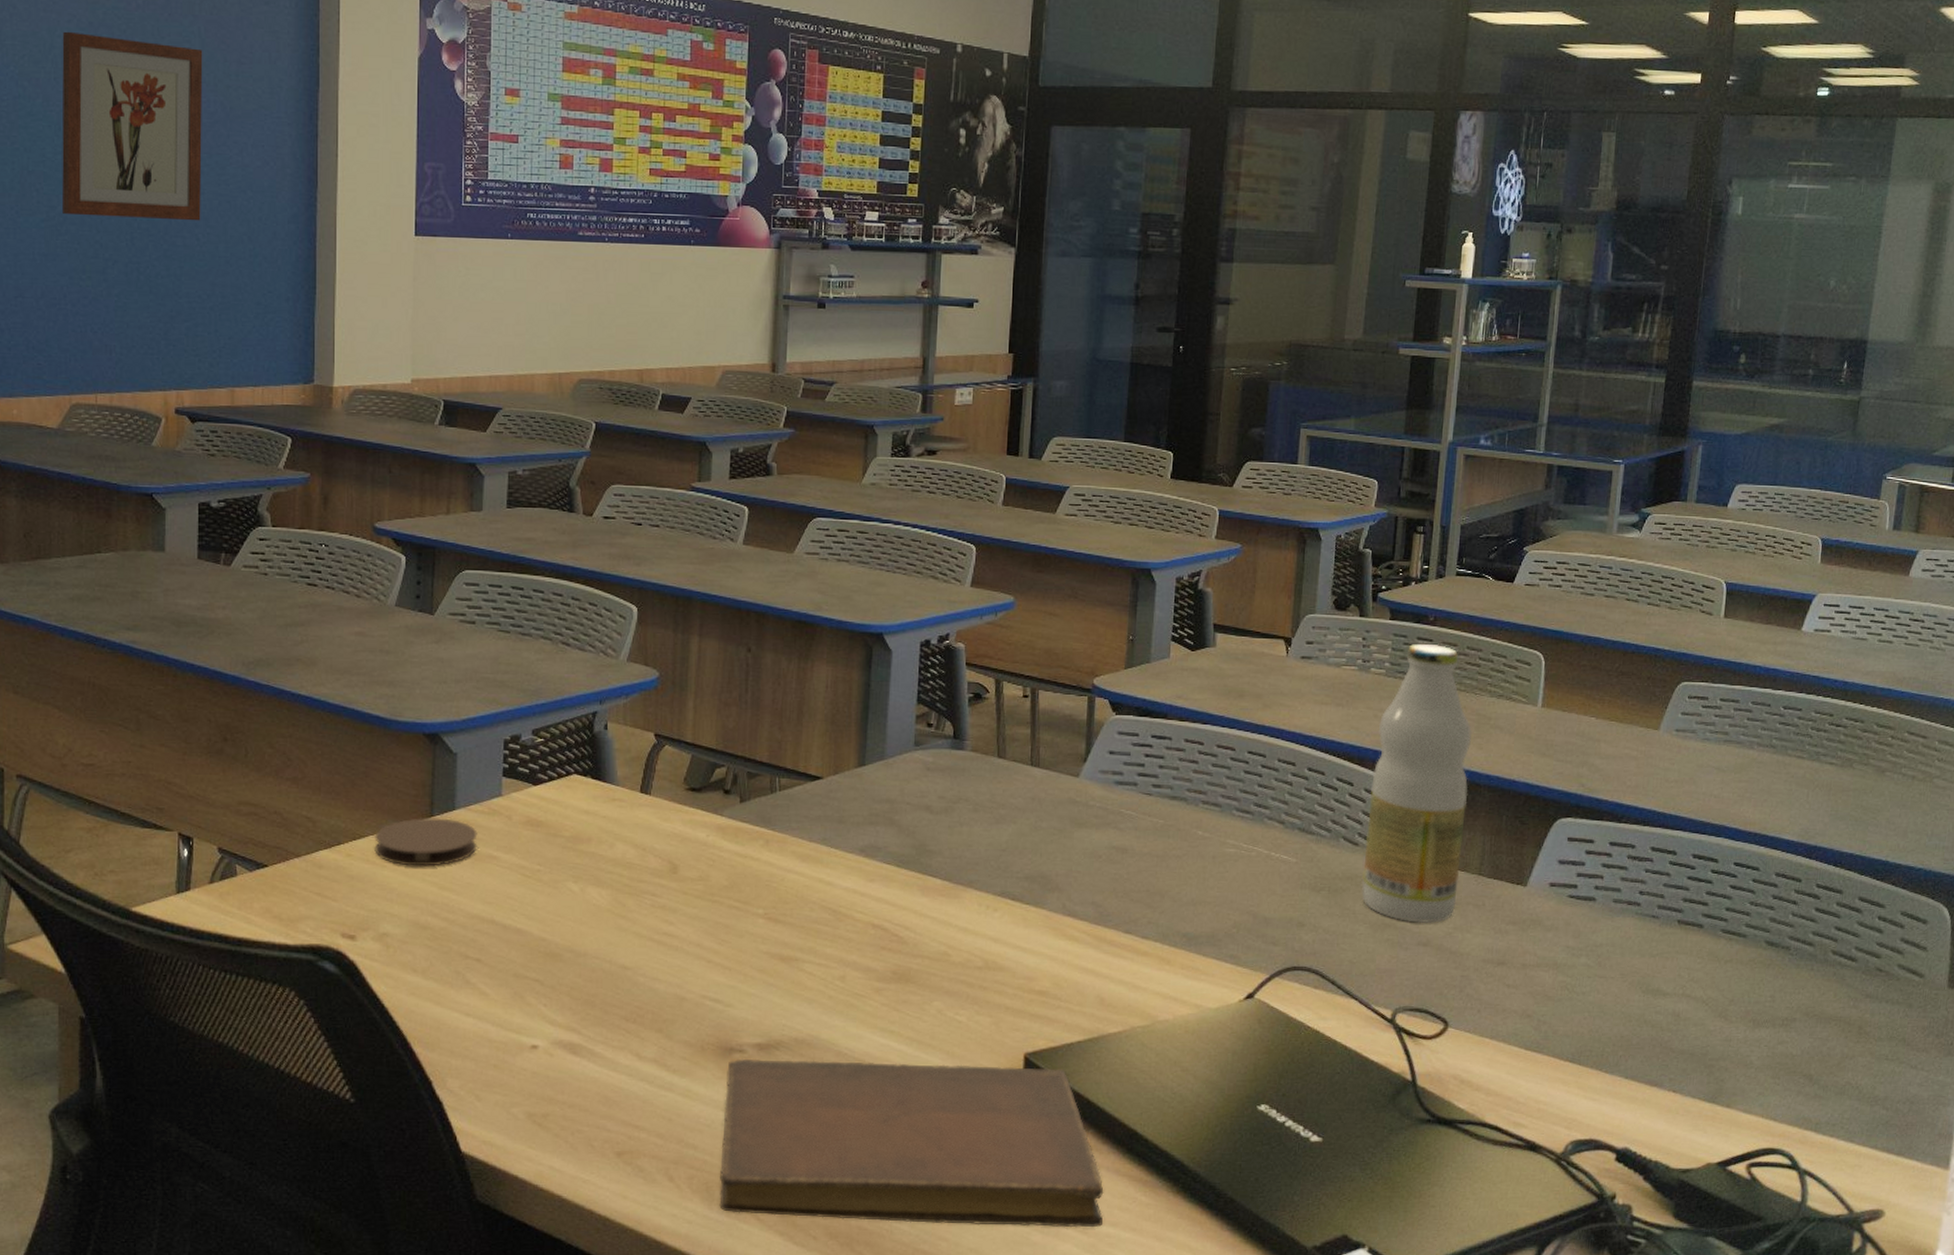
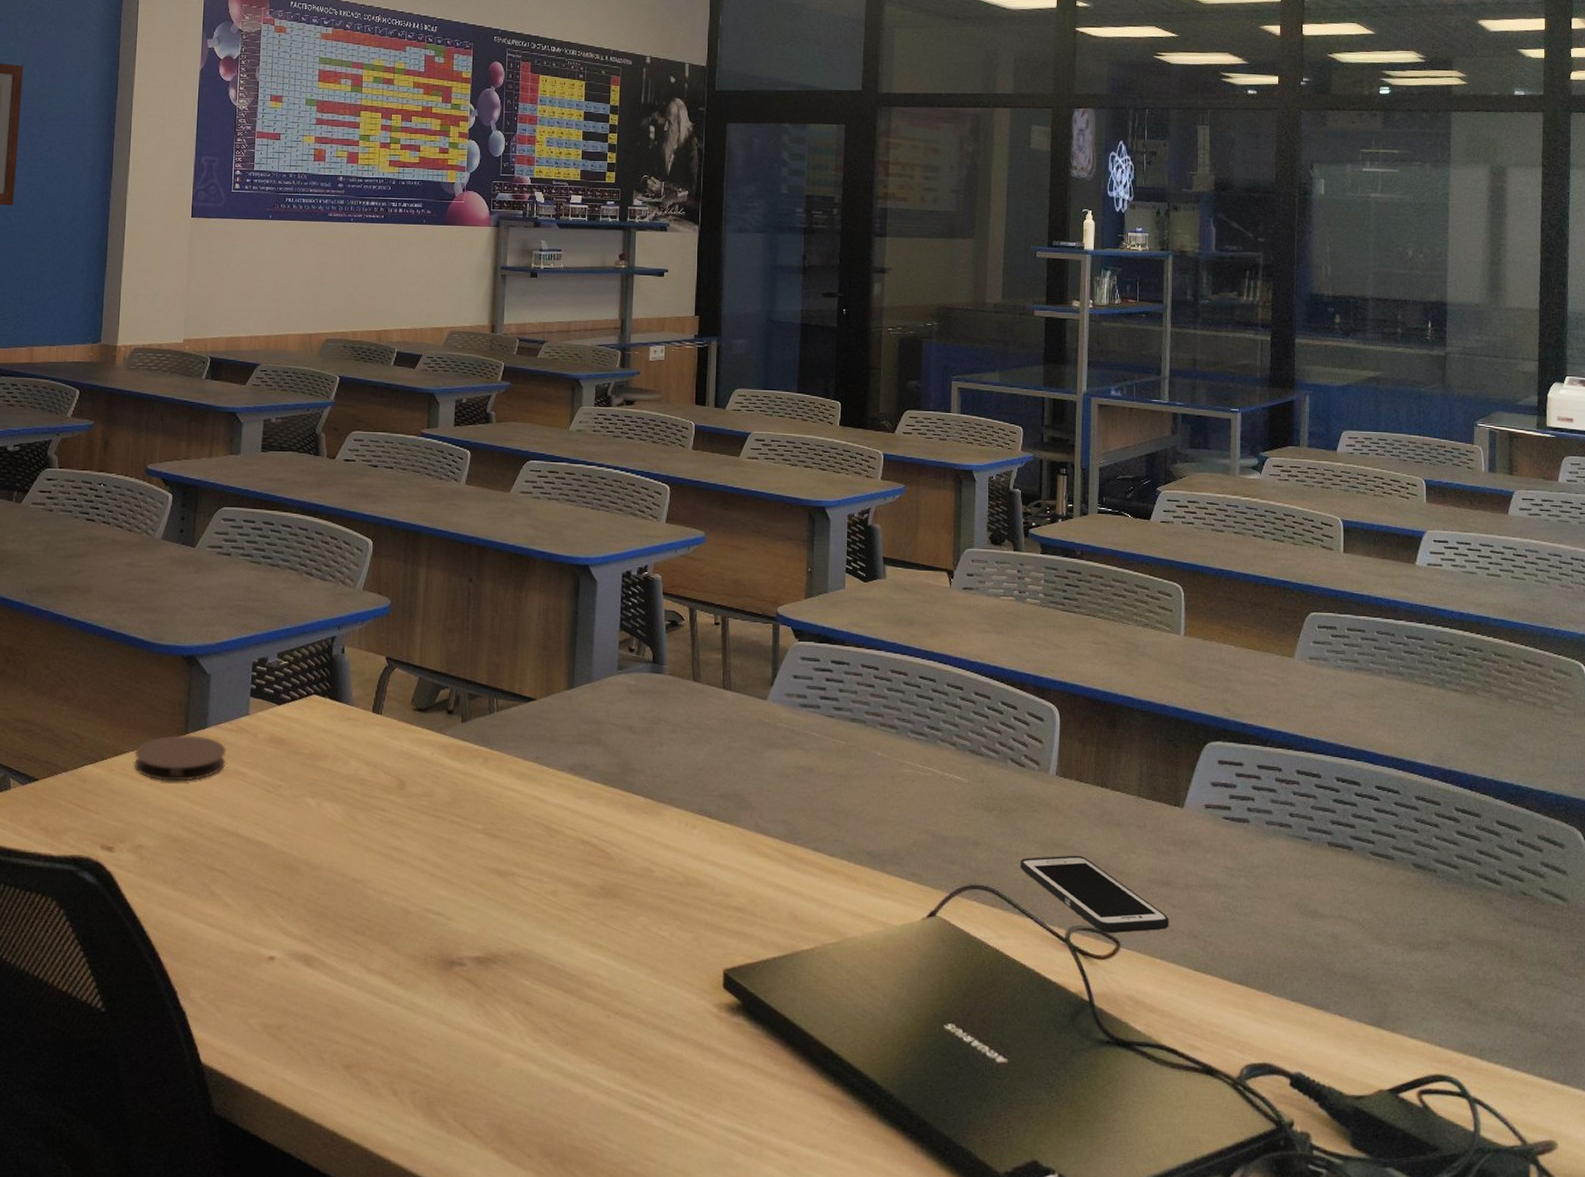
notebook: present [719,1058,1104,1228] -> none [440,971,803,1149]
cell phone: none [1346,935,1502,1013] -> present [1020,855,1169,933]
bottle: present [1361,643,1472,923] -> none [1030,575,1123,843]

